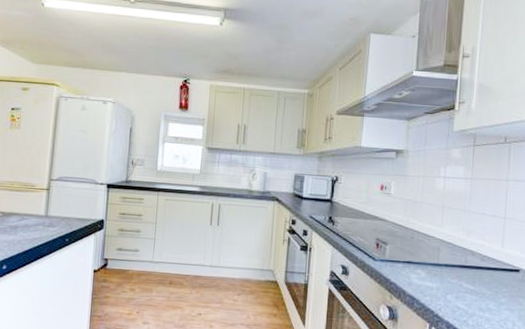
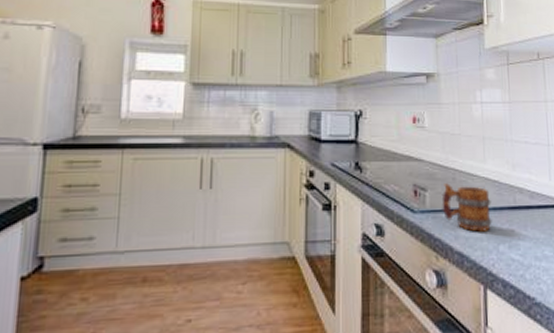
mug: none [399,240,444,283] -> present [441,183,492,232]

